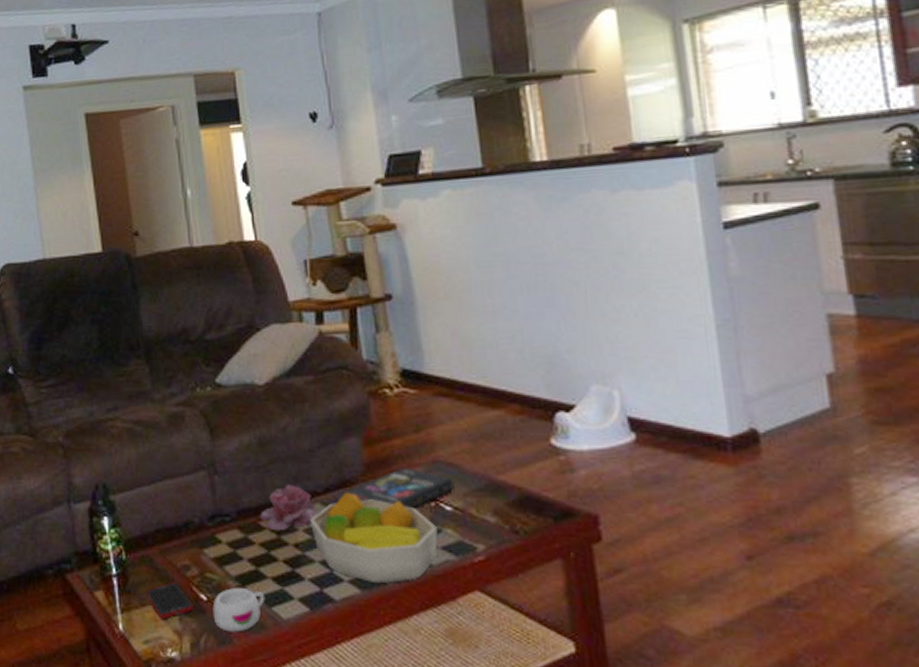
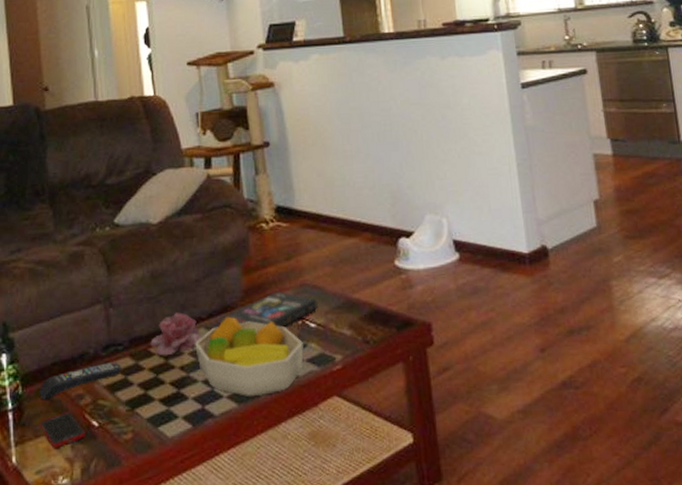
remote control: none [143,534,230,568] -> present [39,362,122,400]
mug: present [212,587,265,632] -> none [103,411,153,455]

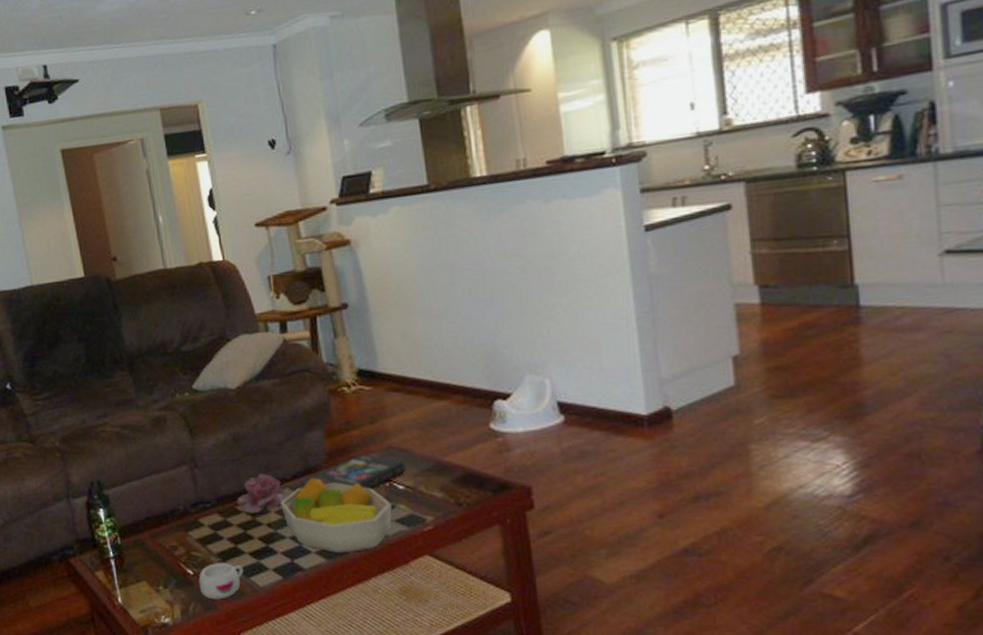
remote control: present [39,362,122,400] -> none [136,518,211,550]
cell phone: present [39,411,86,448] -> none [139,561,183,592]
mug: none [103,411,153,455] -> present [198,562,244,600]

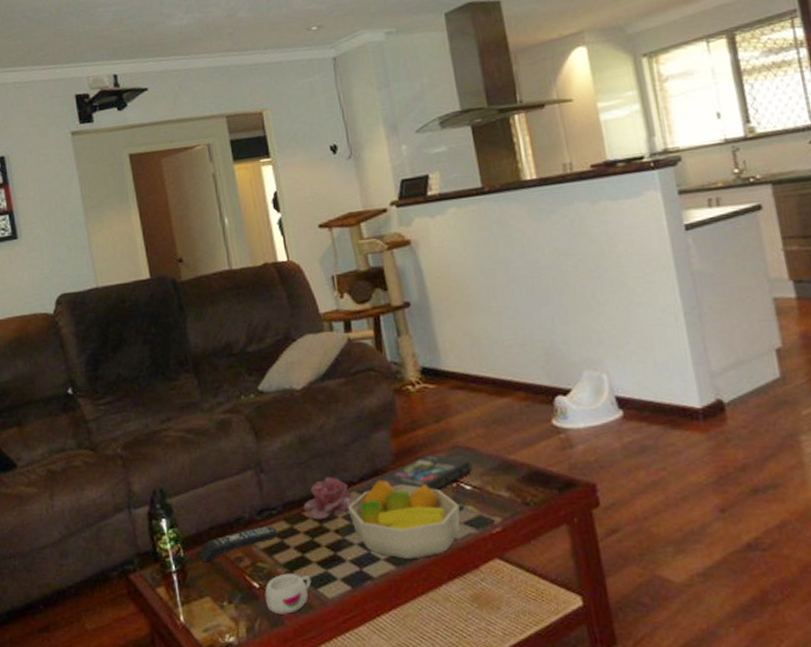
remote control: none [136,518,211,550] -> present [199,526,278,563]

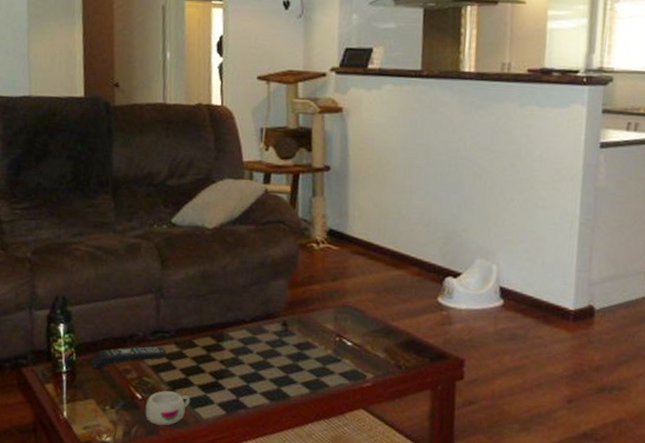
flower: present [303,476,354,520] -> none [195,312,243,349]
fruit bowl: present [348,480,461,560] -> none [236,323,338,398]
book: present [370,454,472,491] -> none [261,308,357,342]

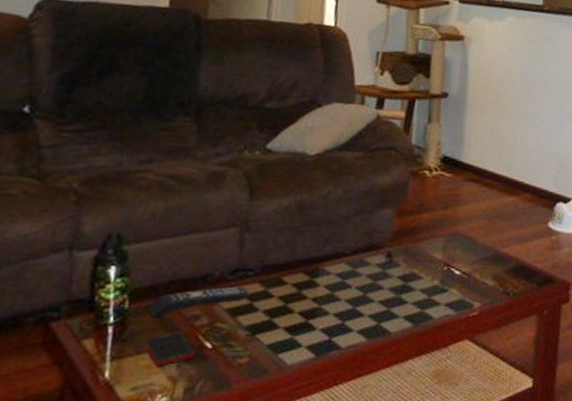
cell phone: none [89,382,130,411] -> present [143,331,196,366]
mug: present [145,390,191,426] -> none [215,336,274,377]

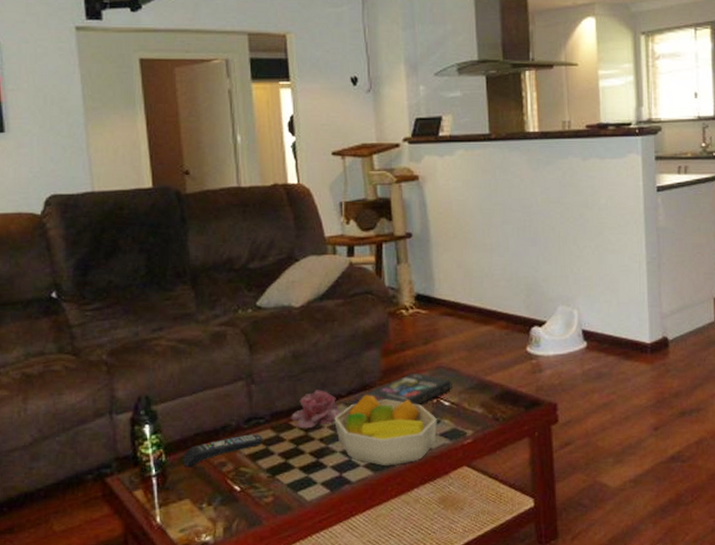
cell phone: present [143,331,196,366] -> none [183,477,228,510]
flower: none [284,245,341,287] -> present [291,390,340,429]
fruit bowl: none [332,255,445,334] -> present [334,394,437,467]
book: none [362,237,467,272] -> present [358,372,452,406]

